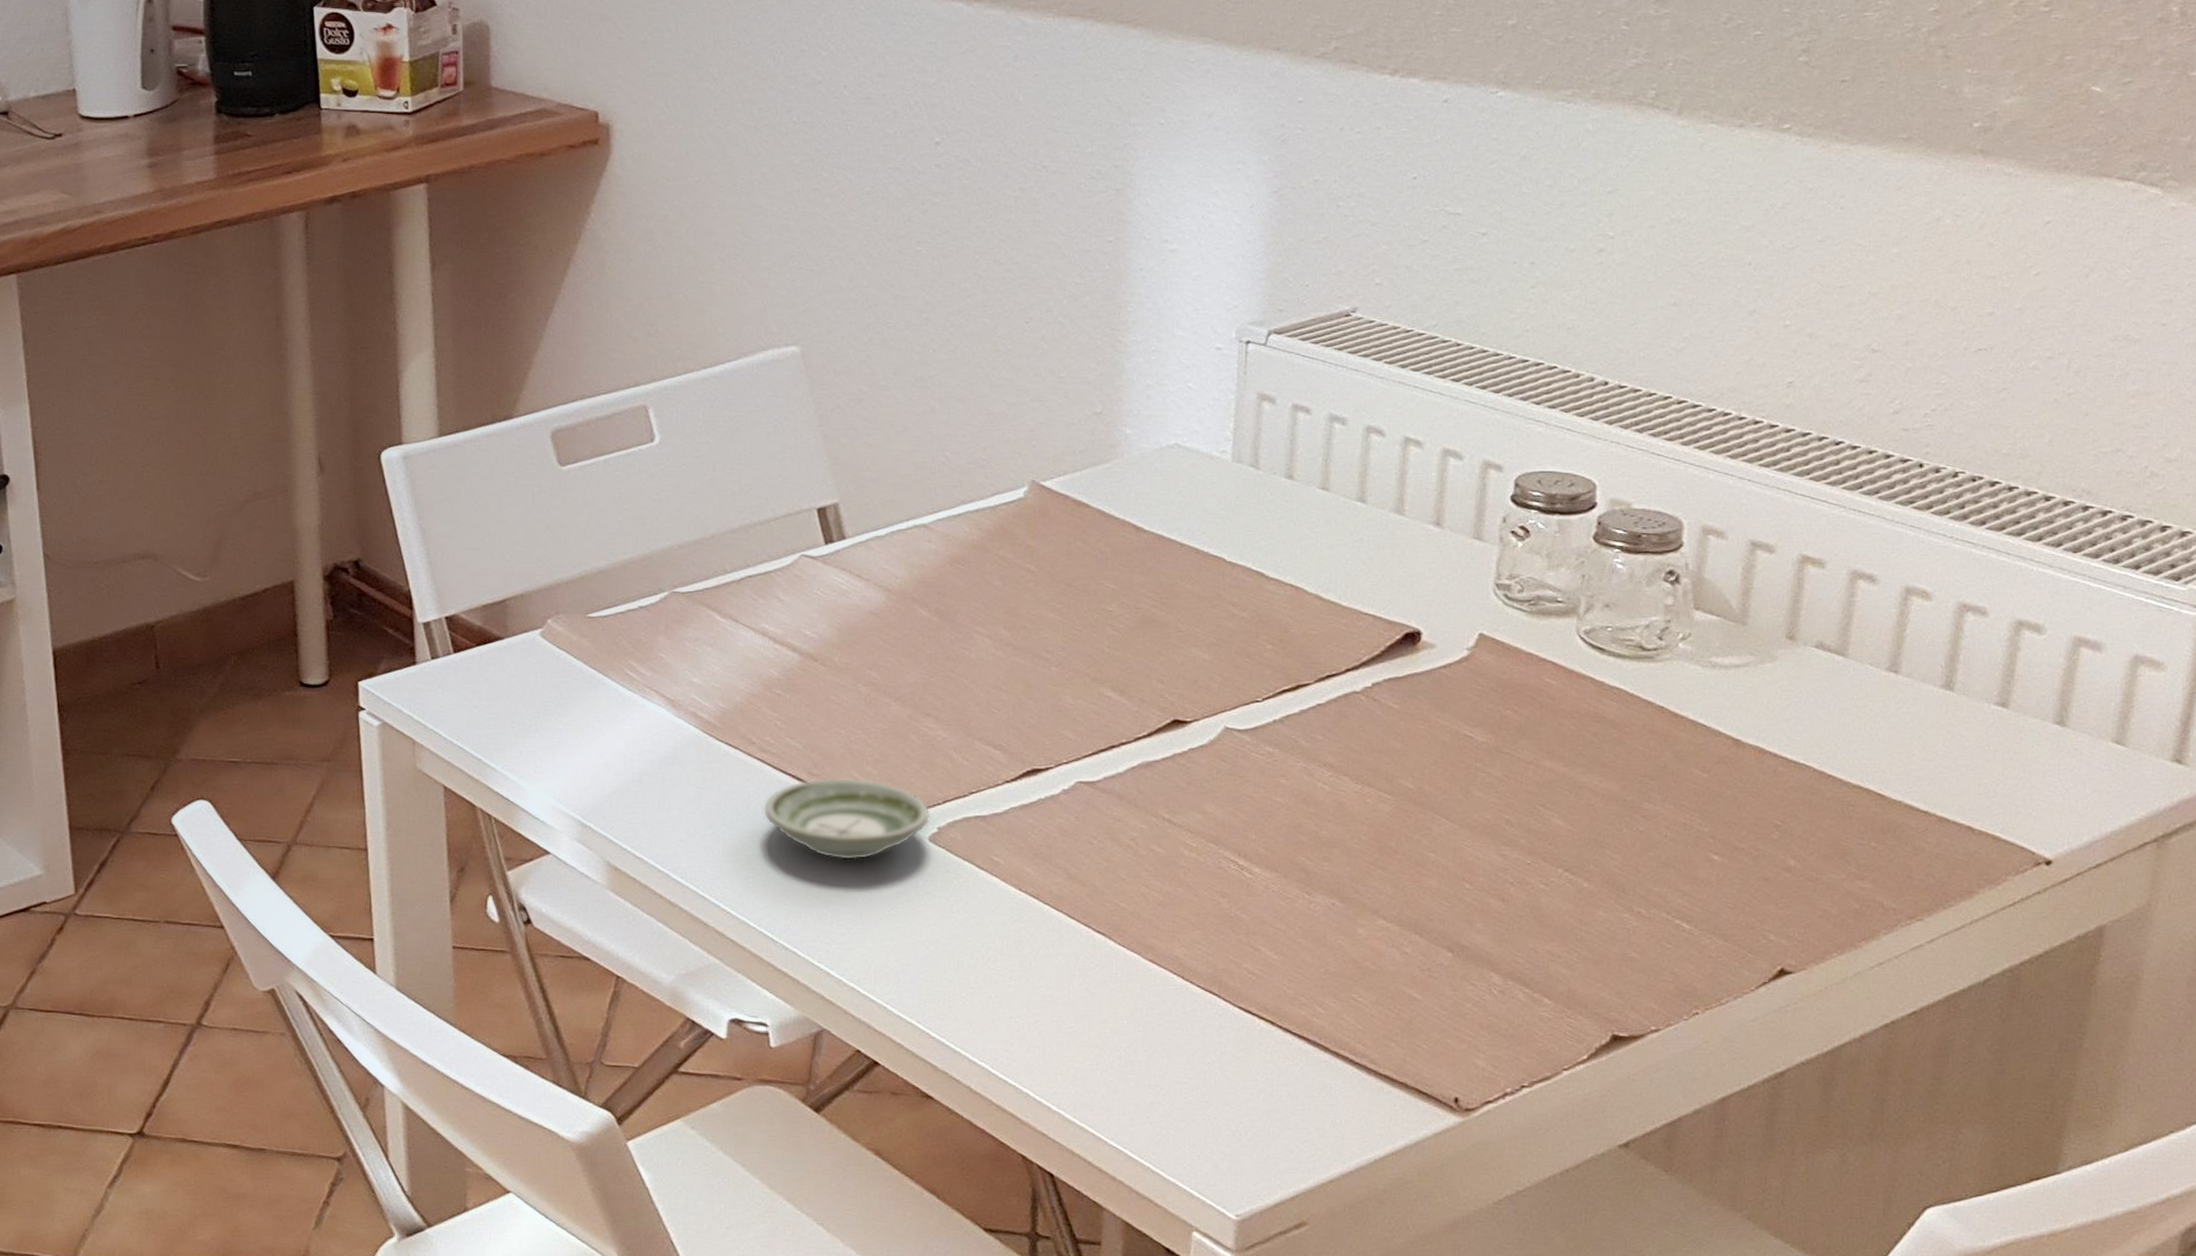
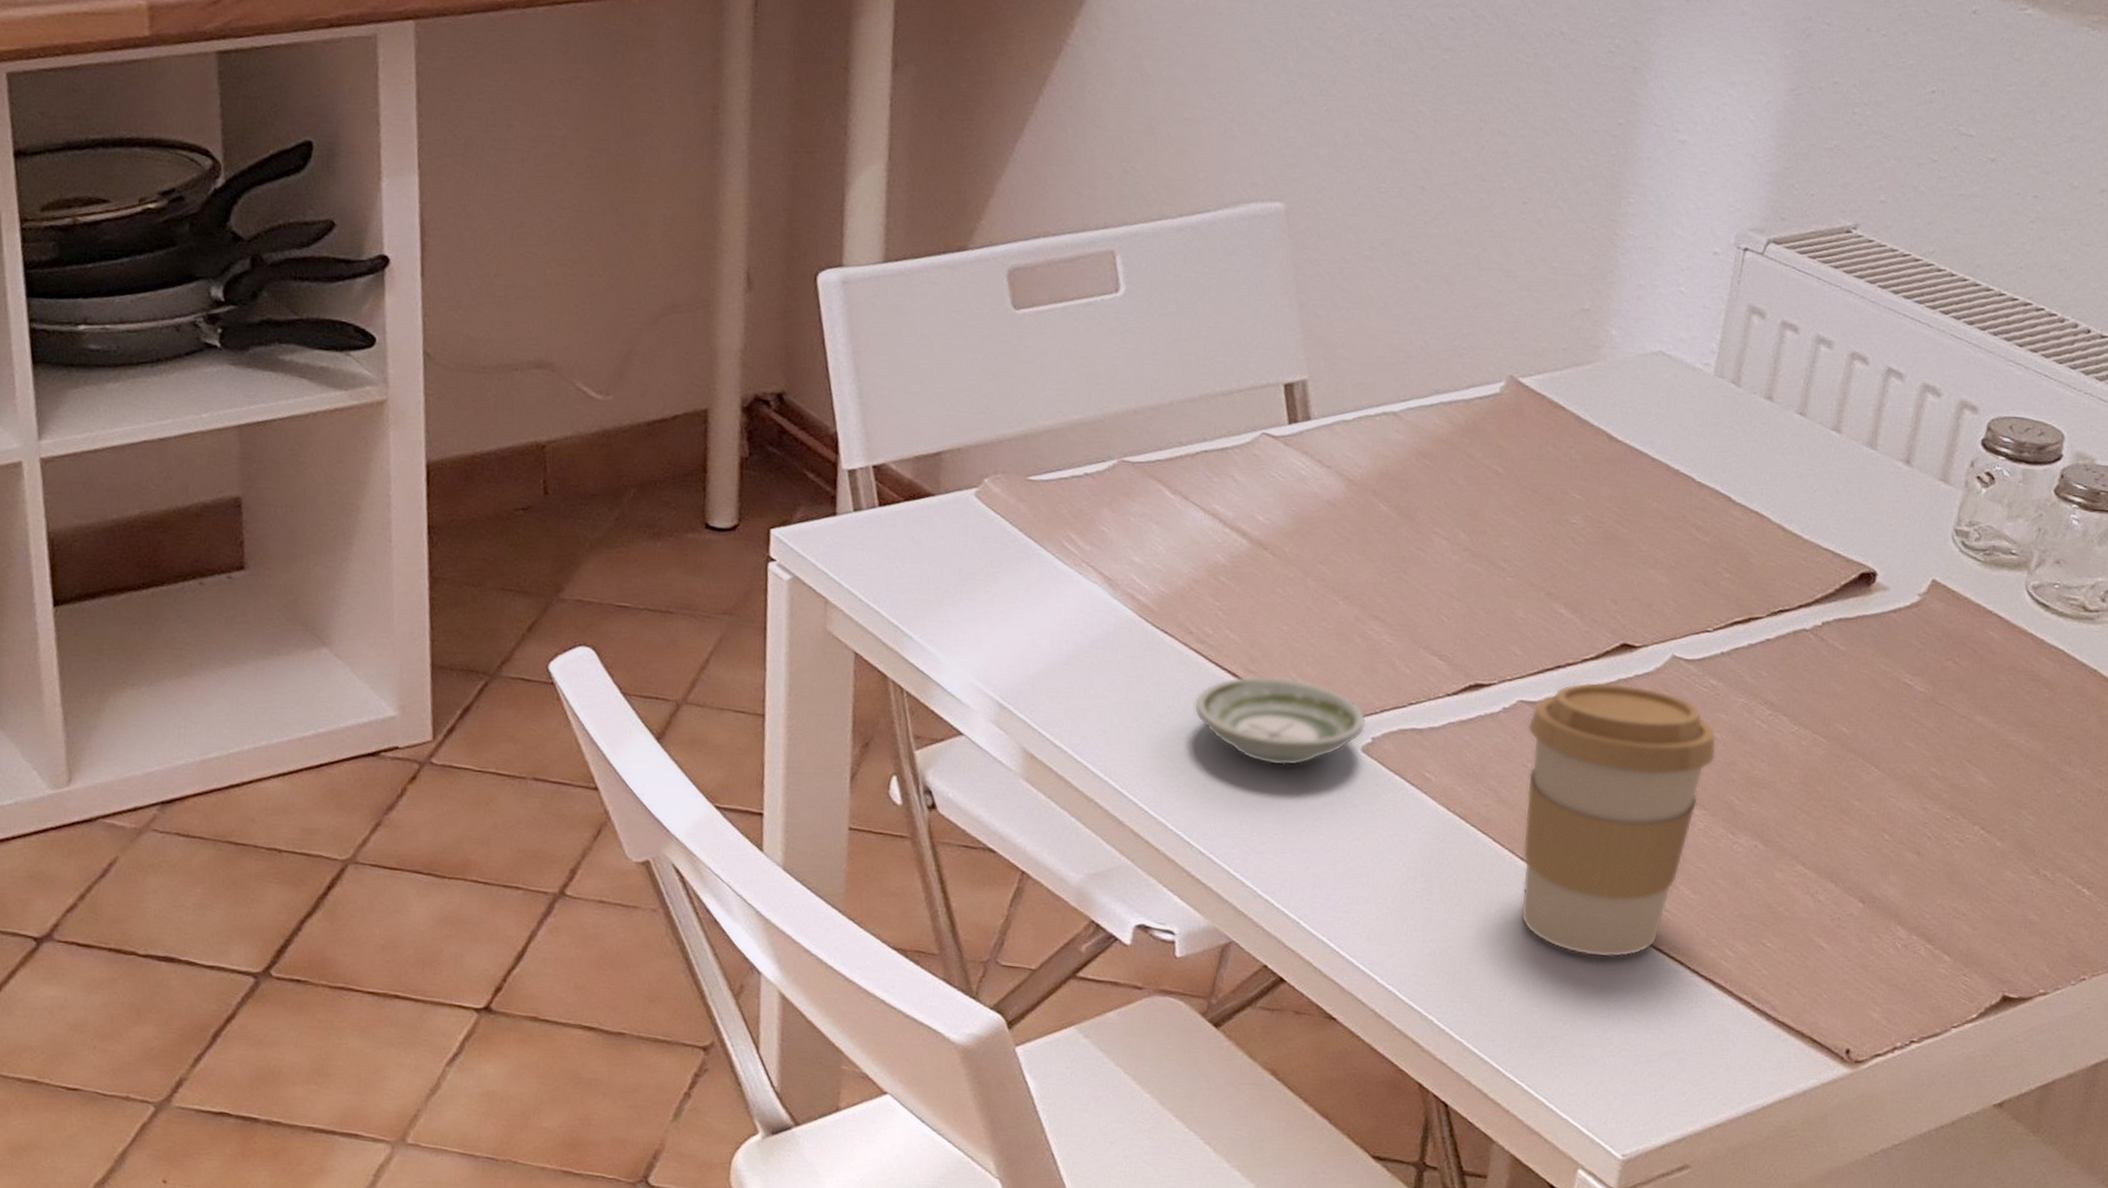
coffee cup: none [1089,758,1281,1023] -> present [1520,682,1717,958]

